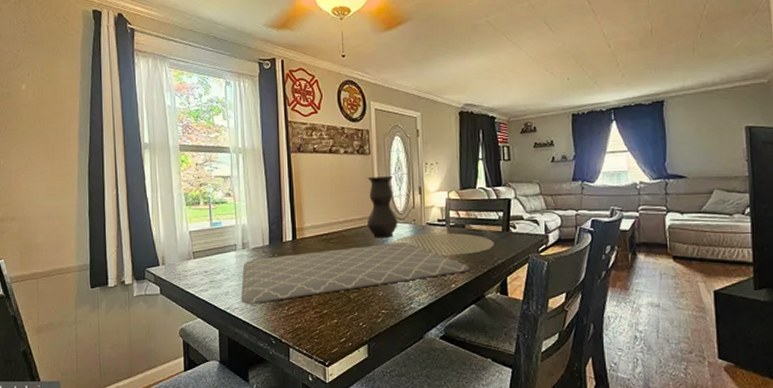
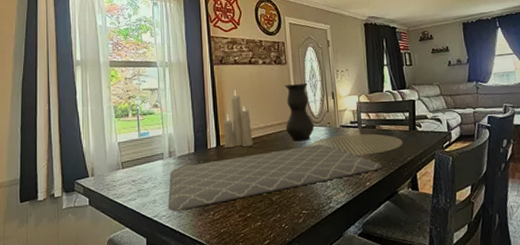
candle: none [300,181,333,242] -> present [224,90,254,148]

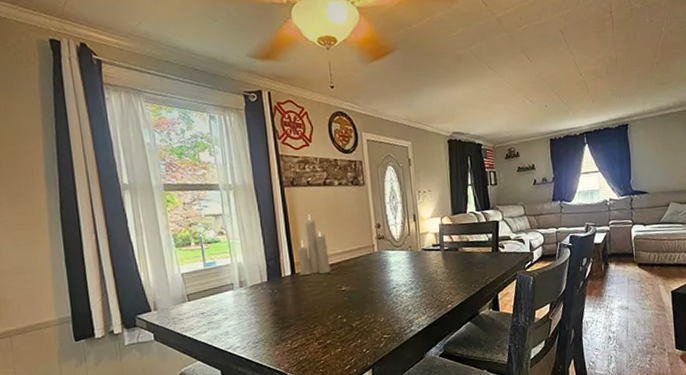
placemat: present [168,144,383,211] -> none [242,268,465,342]
vase: present [284,83,315,141] -> none [363,206,395,267]
place mat: present [308,133,403,156] -> none [388,256,486,279]

